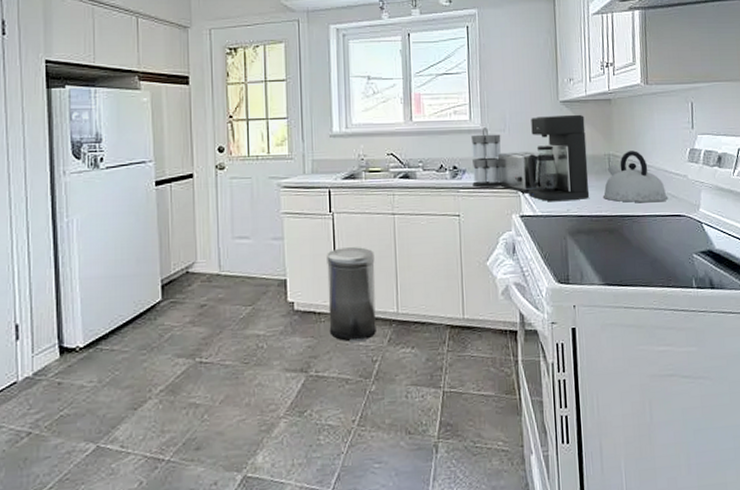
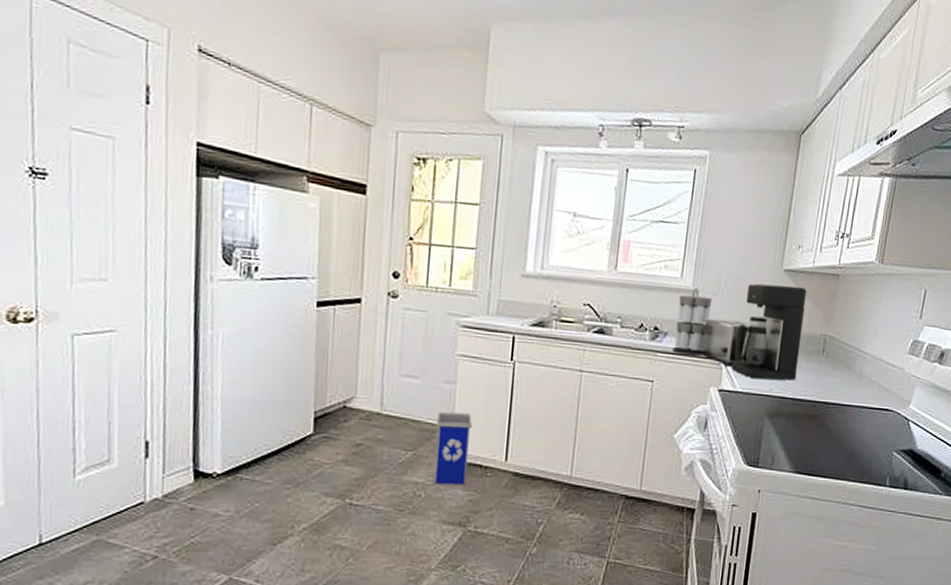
recycling bin: none [270,265,302,335] -> present [434,412,472,485]
pedal bin: present [327,247,376,342] -> none [494,400,554,502]
kettle: present [603,150,669,203] -> none [811,334,880,393]

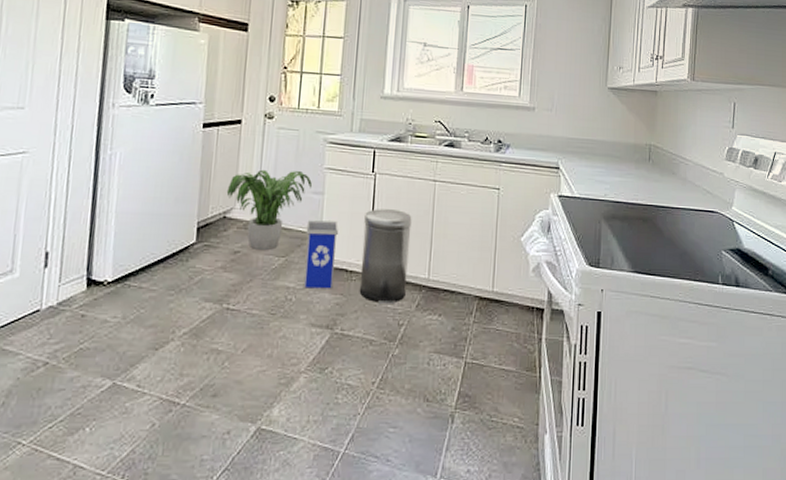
potted plant: none [346,355,442,443] -> present [226,169,312,250]
pedal bin: none [494,400,554,502] -> present [359,209,412,304]
spice rack: present [672,288,713,357] -> none [515,105,548,166]
toaster: present [701,318,751,367] -> none [541,131,583,175]
coffee maker: present [732,283,807,381] -> none [569,100,630,186]

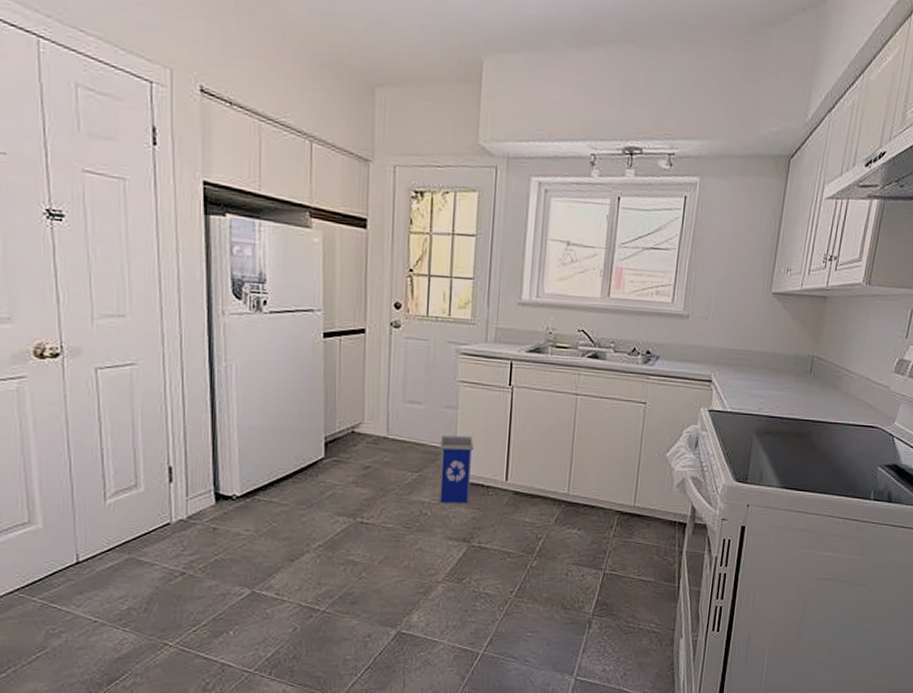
potted plant: present [226,169,312,250] -> none [353,382,444,465]
pedal bin: present [359,209,412,304] -> none [496,423,552,518]

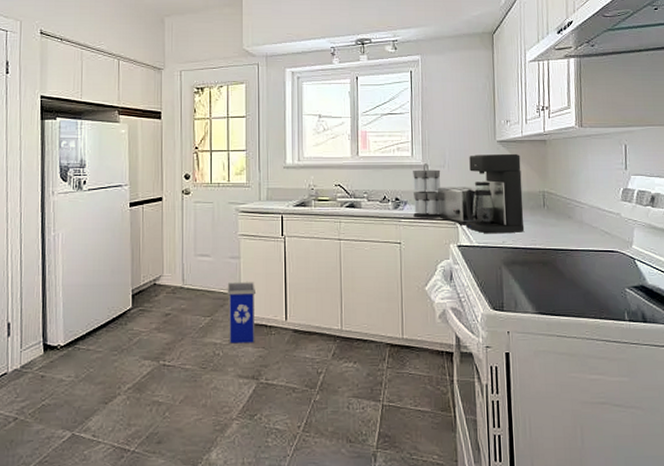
spice rack: none [664,312,703,379] -> present [413,163,441,219]
toaster: none [692,342,740,388] -> present [437,187,477,225]
coffee maker: none [722,307,795,400] -> present [465,153,525,234]

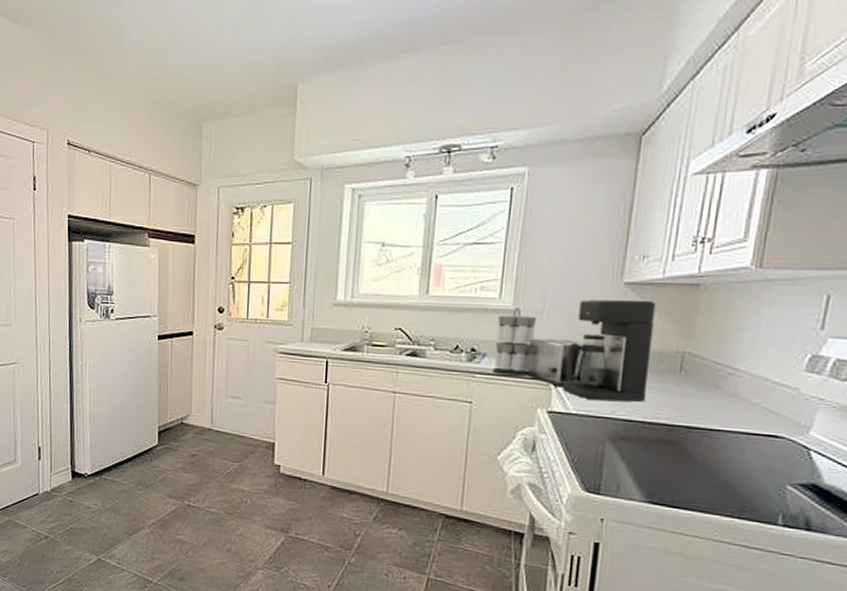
recycling bin: present [227,282,255,344] -> none [258,429,291,495]

